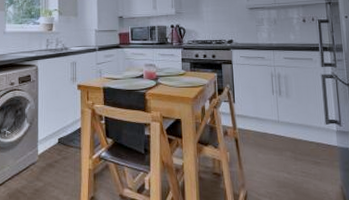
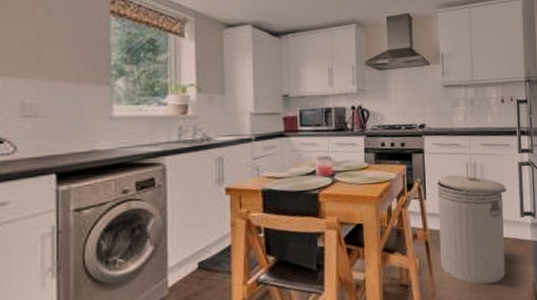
can: none [244,83,312,181] -> present [437,174,507,284]

